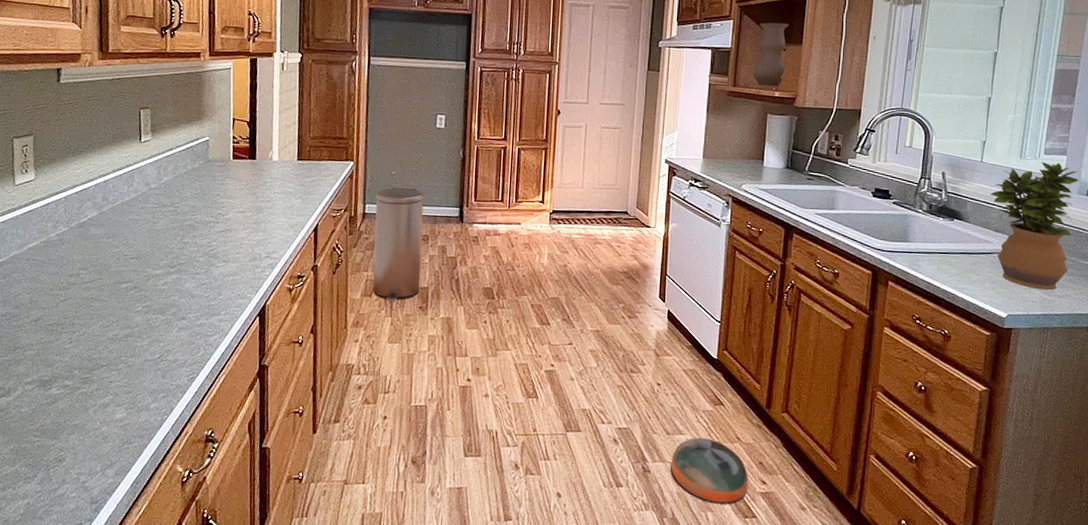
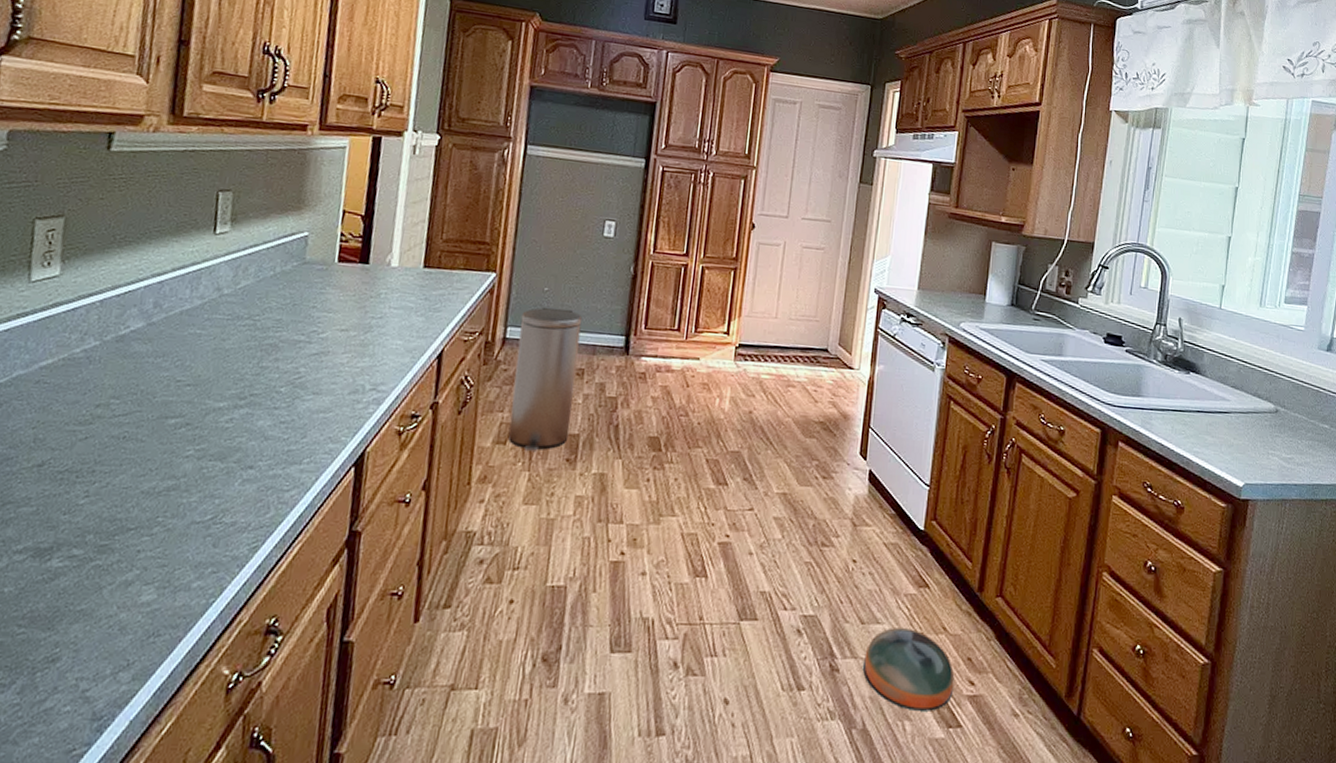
vase: present [752,22,790,87] -> none [977,137,1020,211]
potted plant: present [990,162,1078,291] -> none [1228,311,1319,457]

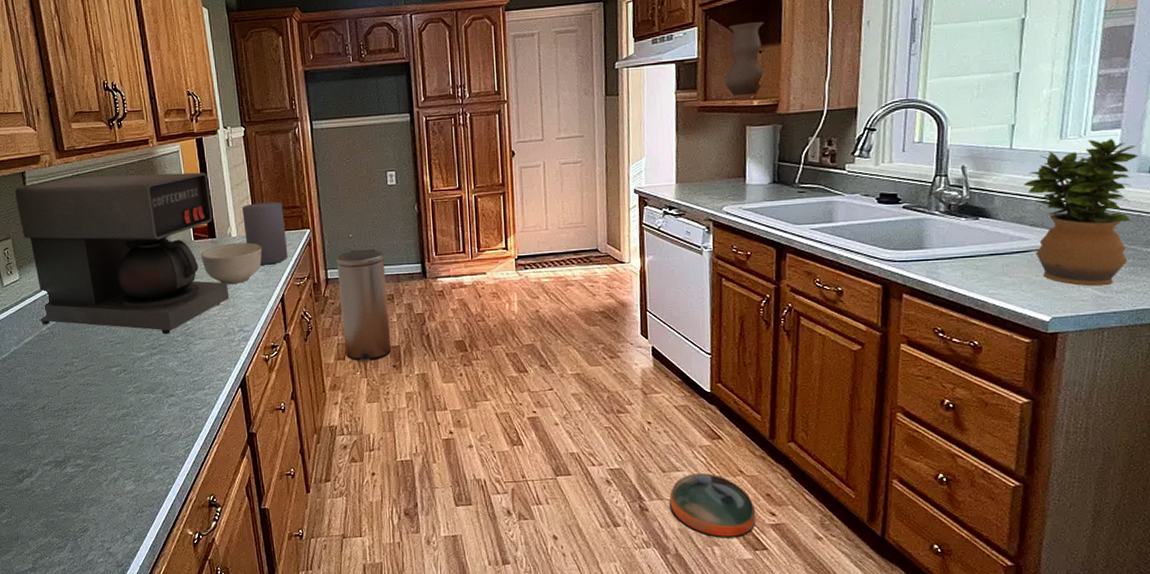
coffee maker: none [73,150,377,382] -> present [14,172,230,335]
bowl: none [341,274,429,328] -> present [200,242,263,284]
canister: none [408,229,468,310] -> present [242,201,288,265]
vase: none [977,137,1020,211] -> present [724,22,766,96]
potted plant: none [1228,311,1319,457] -> present [1023,139,1138,287]

